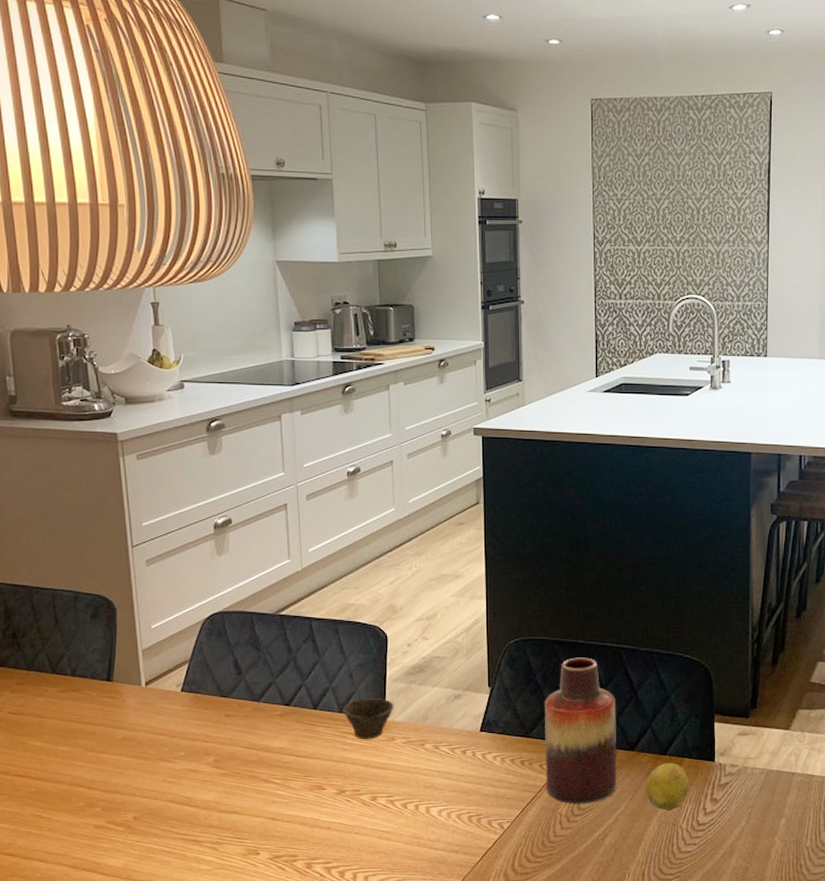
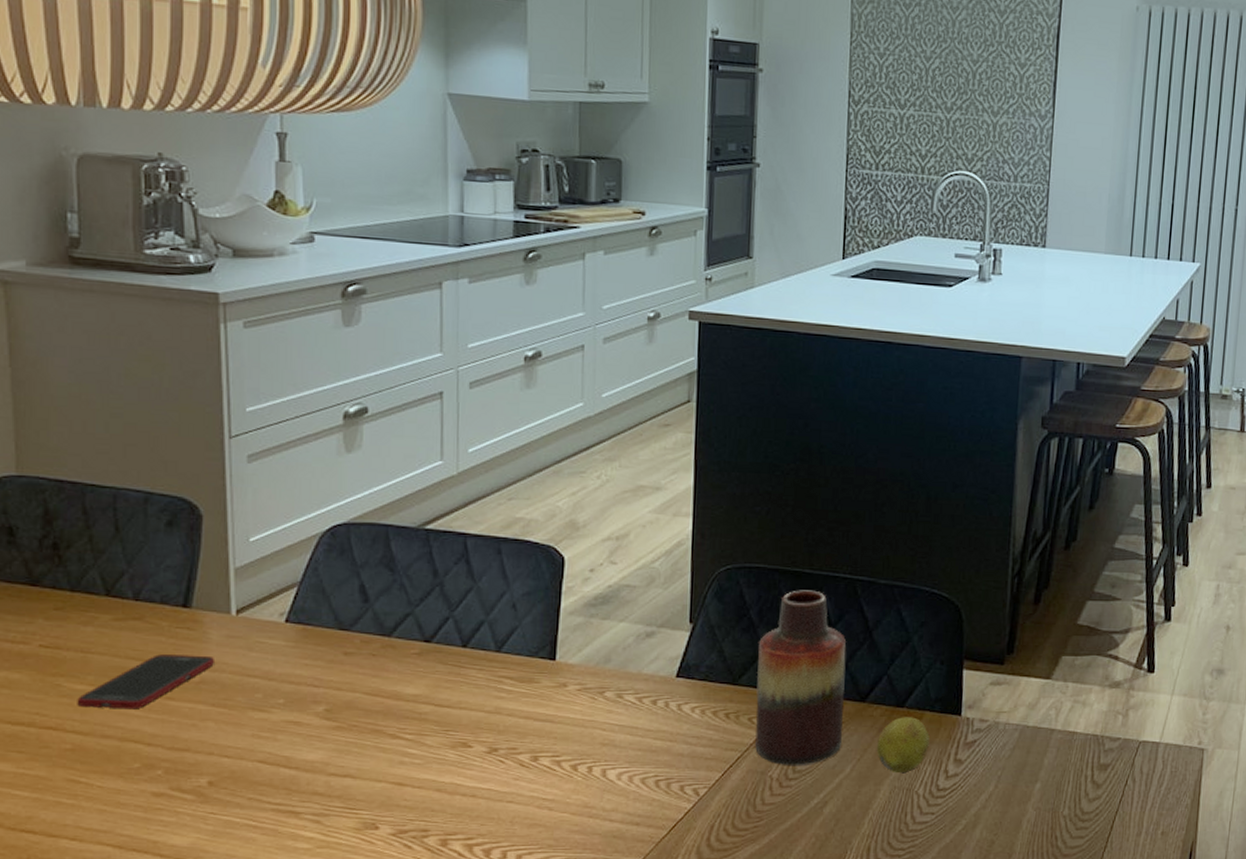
cell phone: none [37,718,133,761] -> present [77,654,216,710]
cup: present [342,698,394,740] -> none [500,634,568,686]

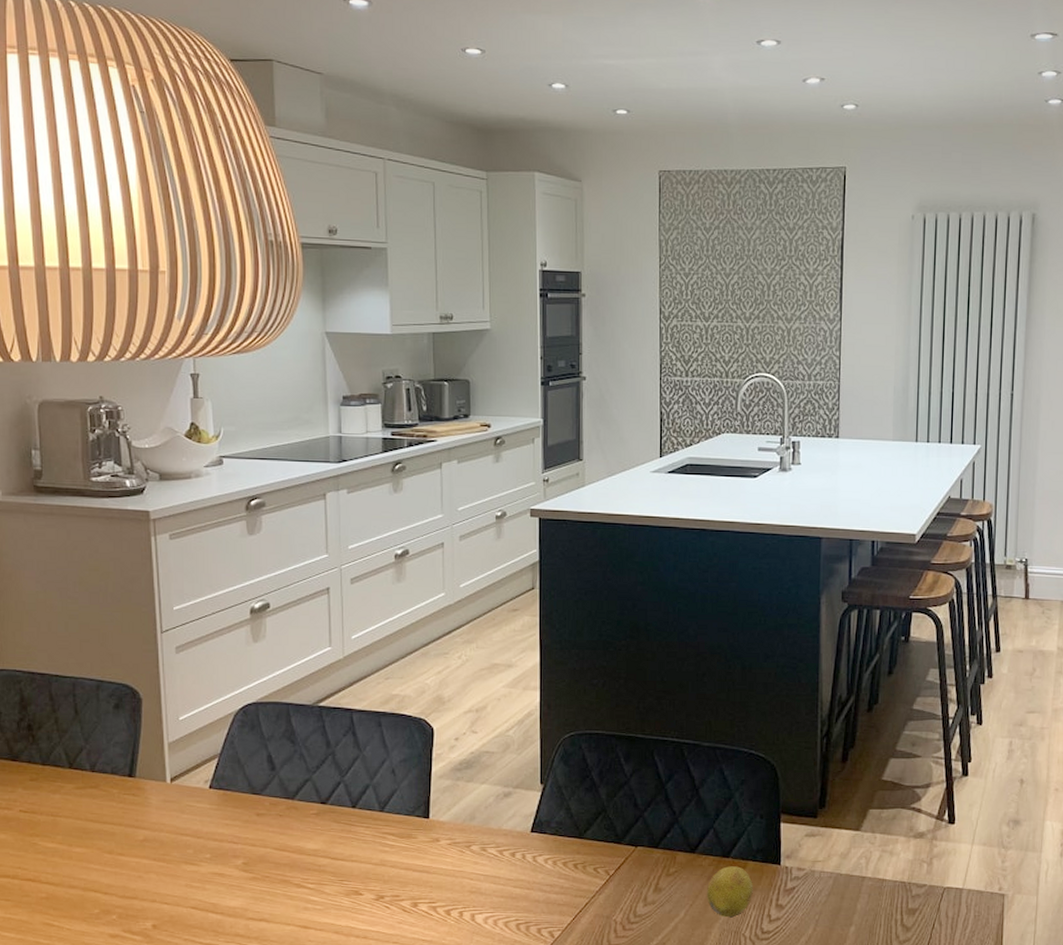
cell phone: present [77,654,216,710] -> none [49,817,156,864]
vase: present [754,590,846,765] -> none [600,753,677,910]

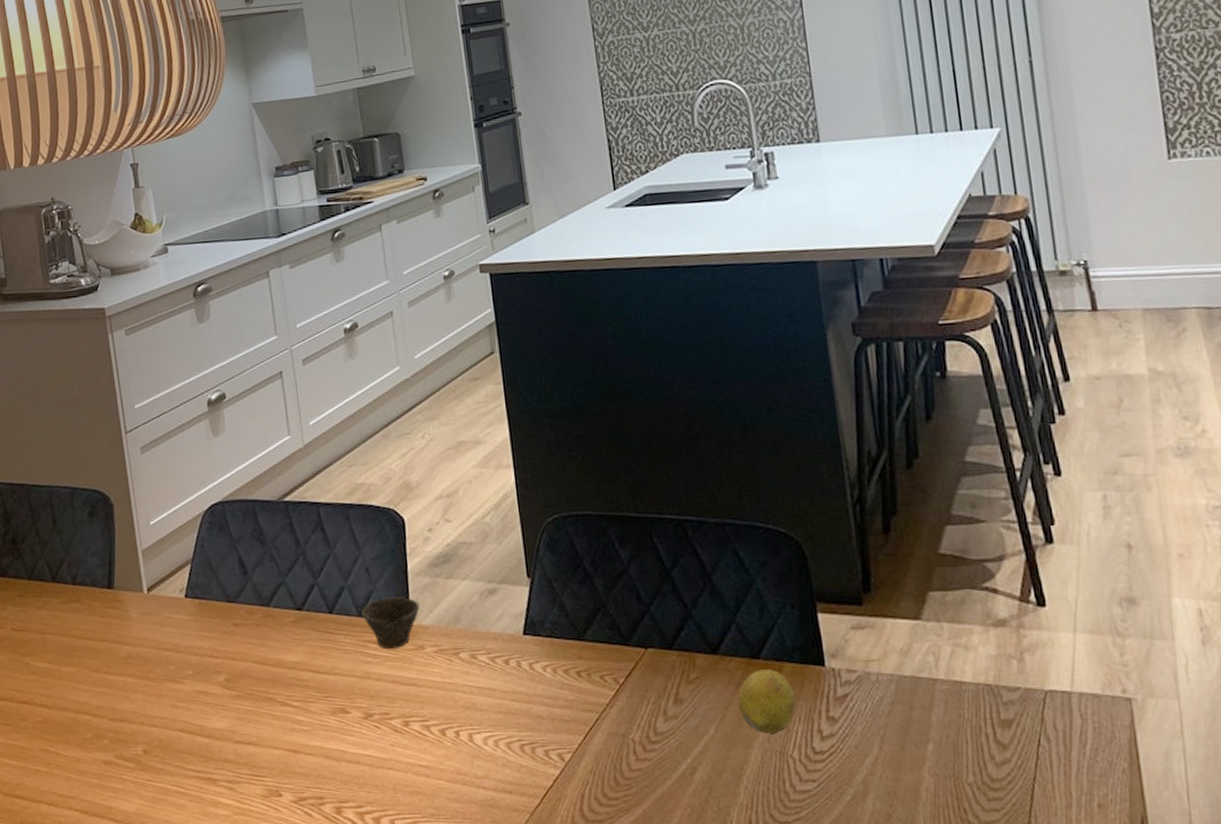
cup: none [383,796,439,841] -> present [361,597,420,650]

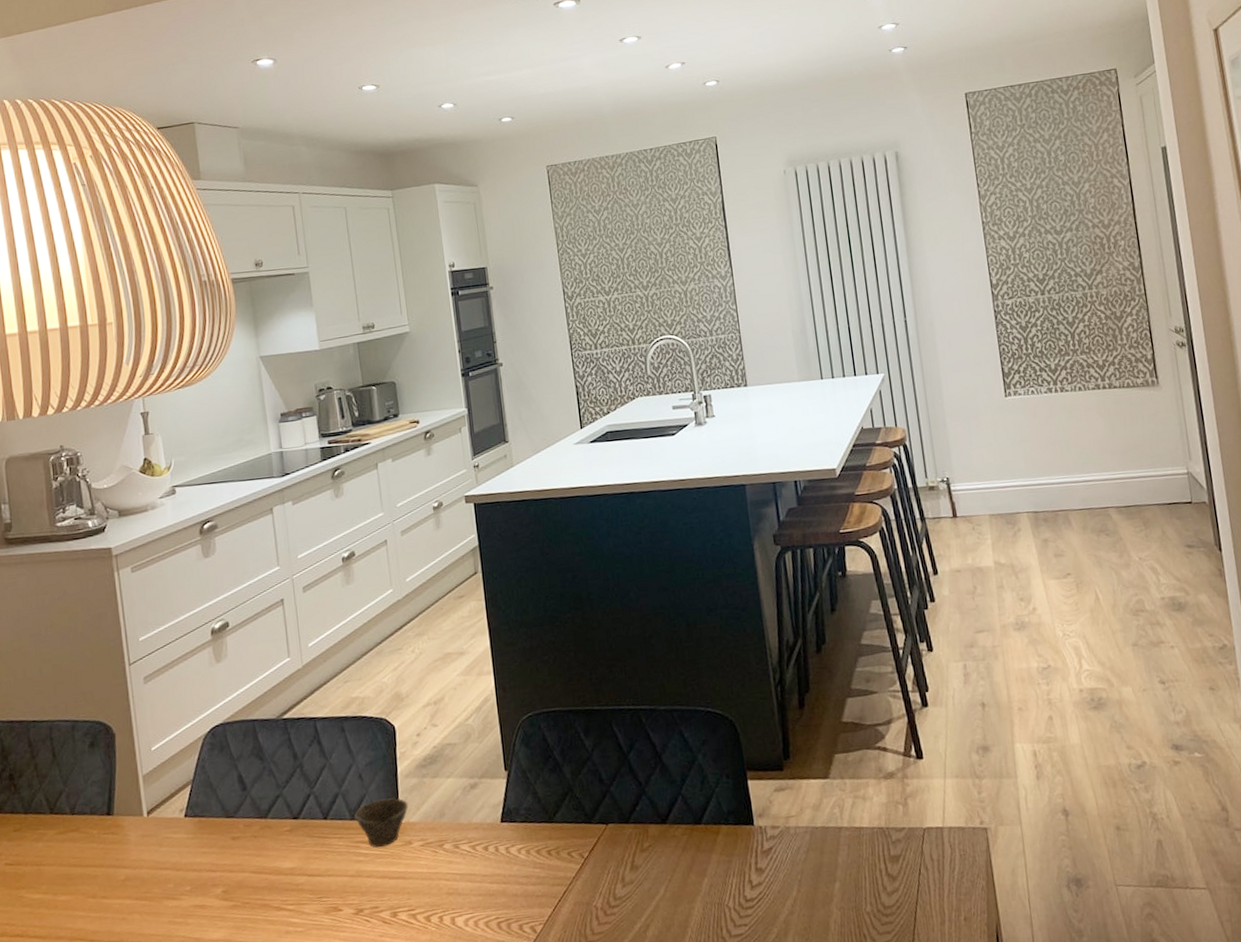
fruit: present [737,669,796,735] -> none [683,832,731,889]

